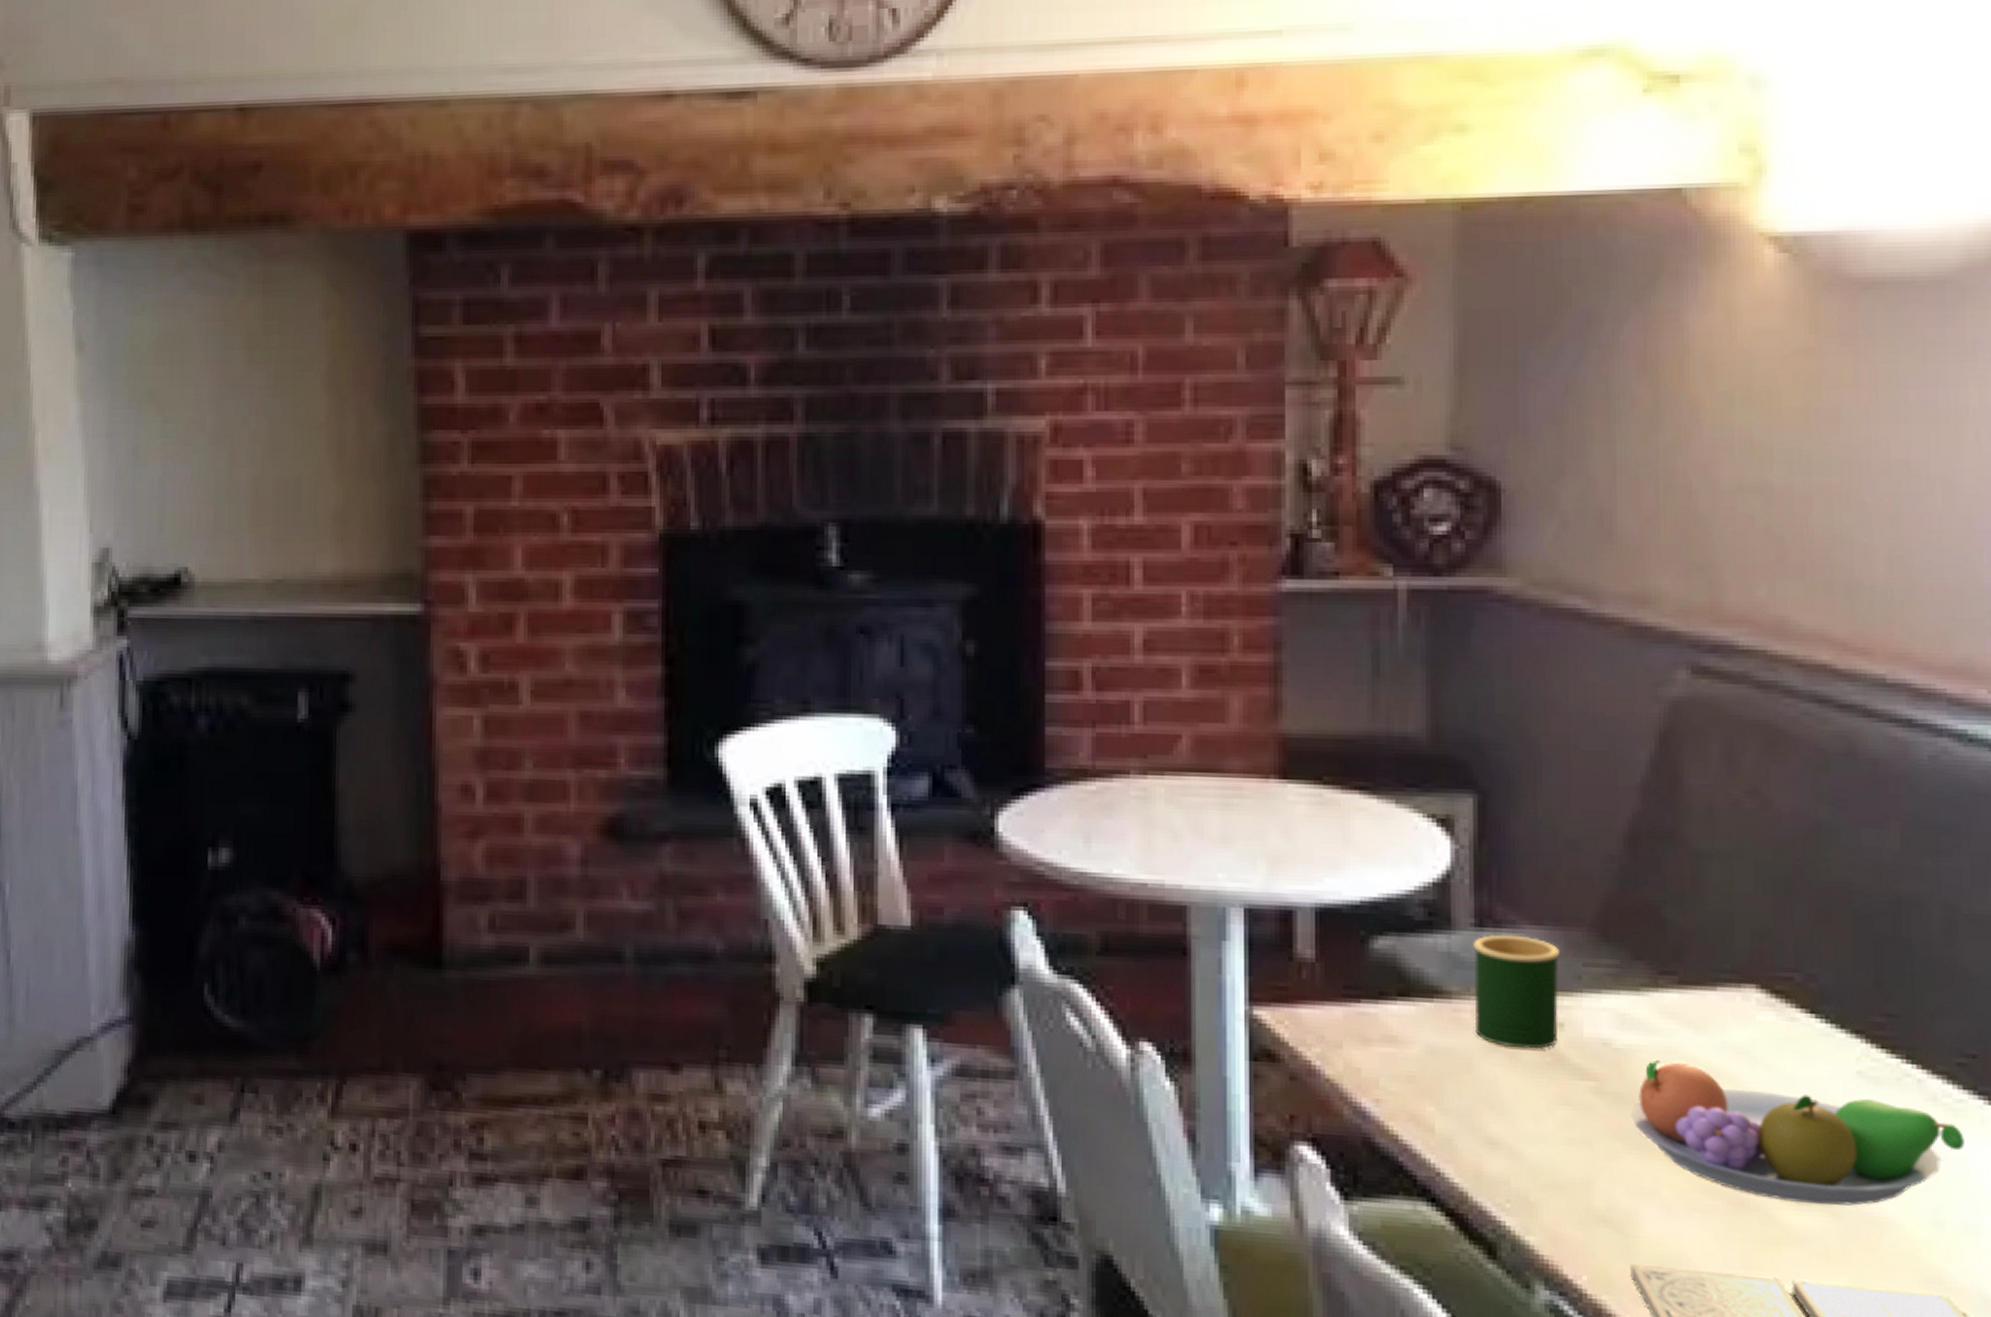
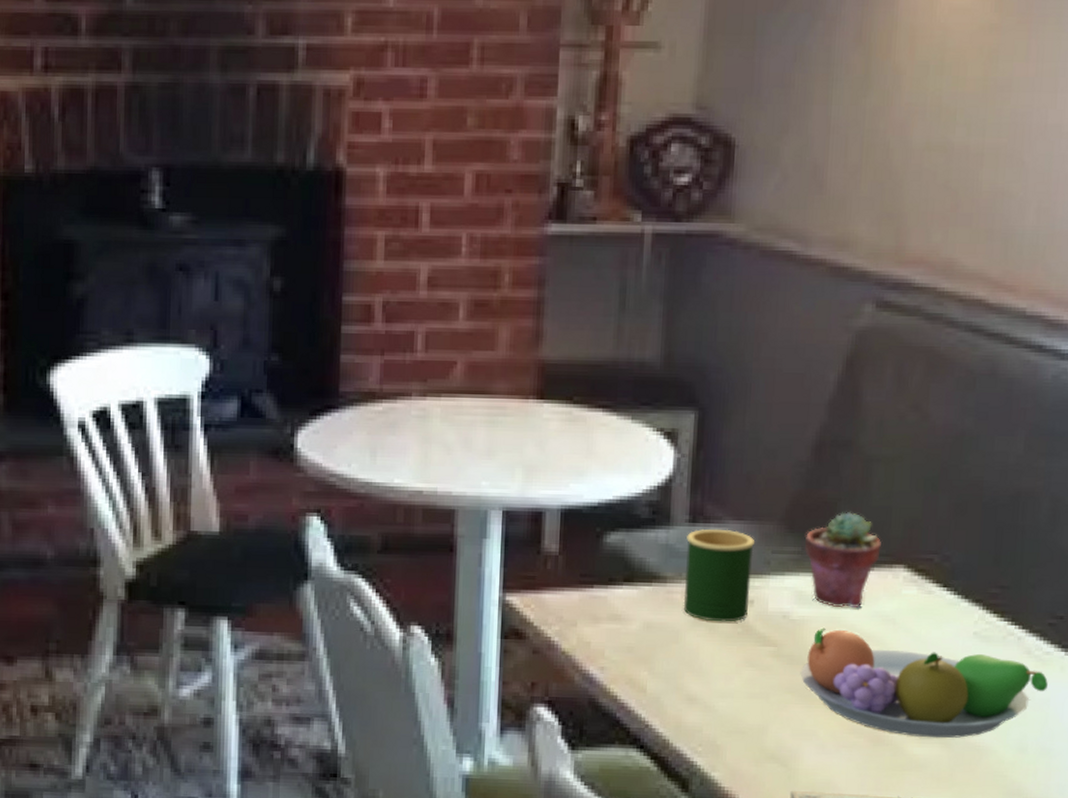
potted succulent: none [1625,918,1724,1037] -> present [805,512,881,609]

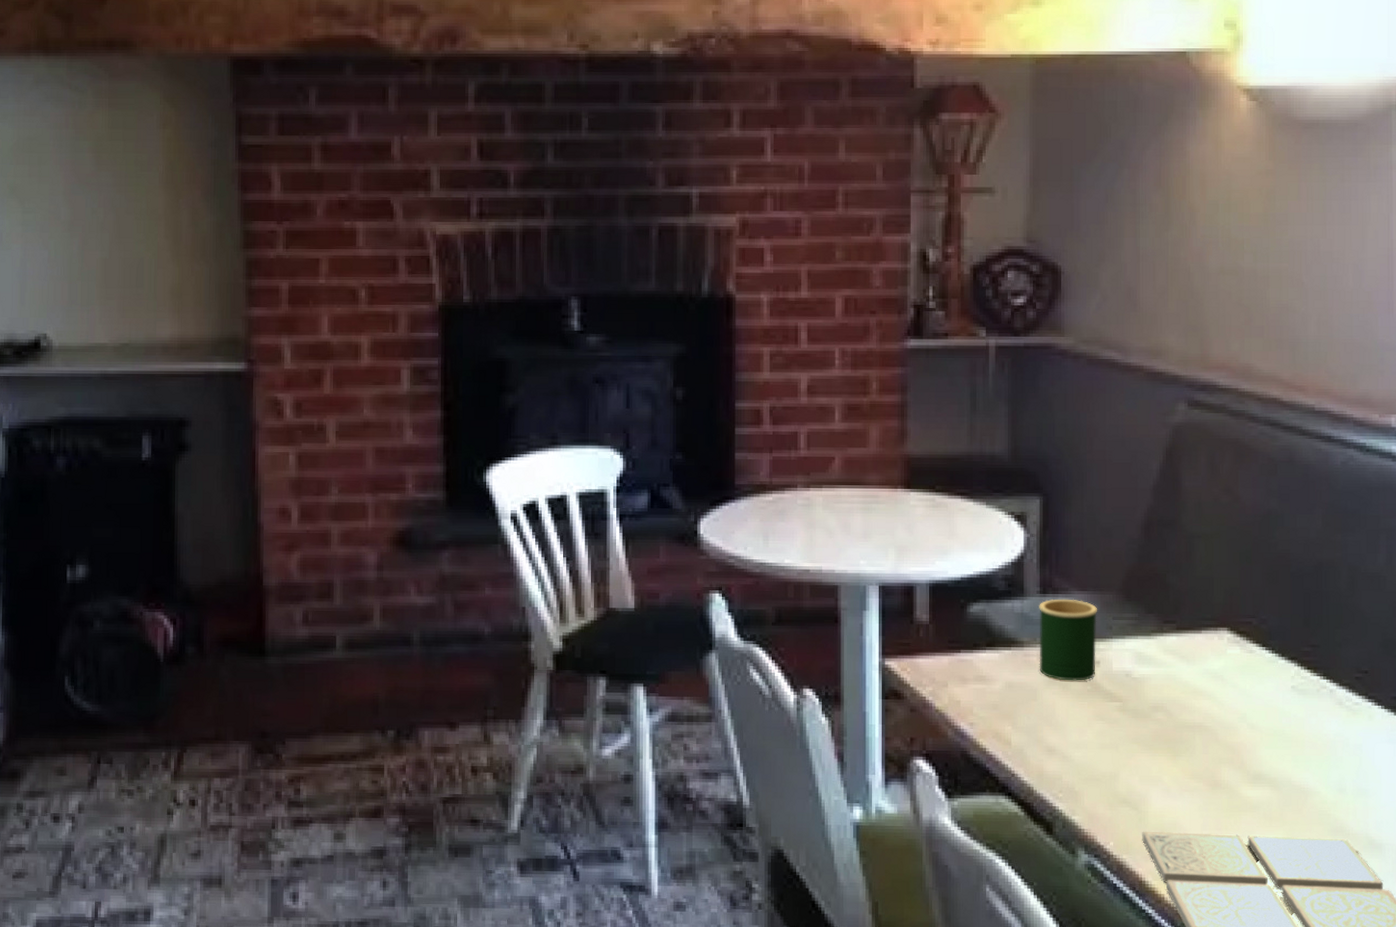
fruit bowl: present [800,627,1048,738] -> none [1144,684,1359,782]
potted succulent: present [805,512,881,609] -> none [1141,582,1206,667]

